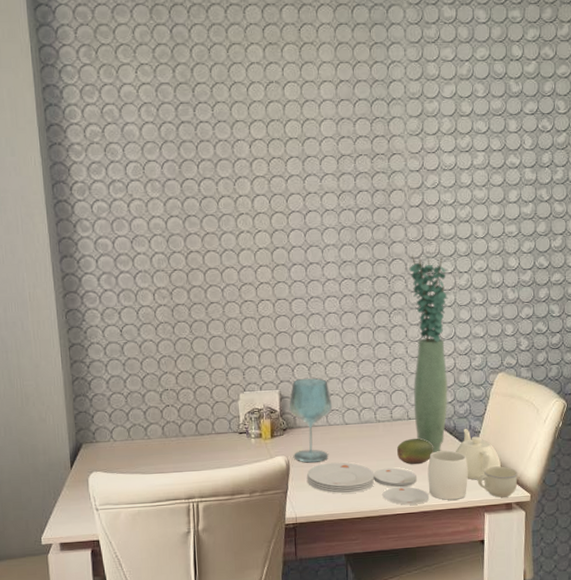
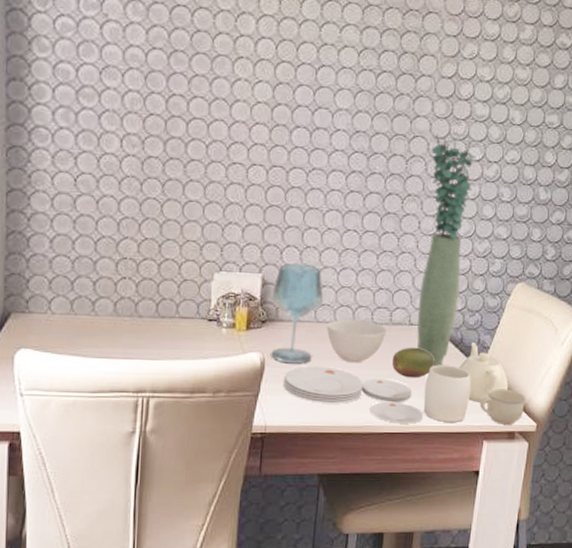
bowl: none [337,420,390,457] -> present [326,320,387,363]

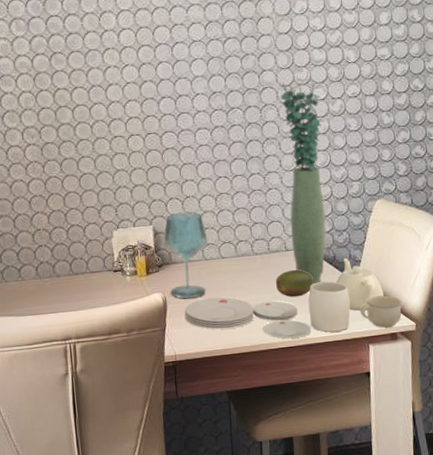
bowl: present [326,320,387,363] -> none [213,253,267,291]

